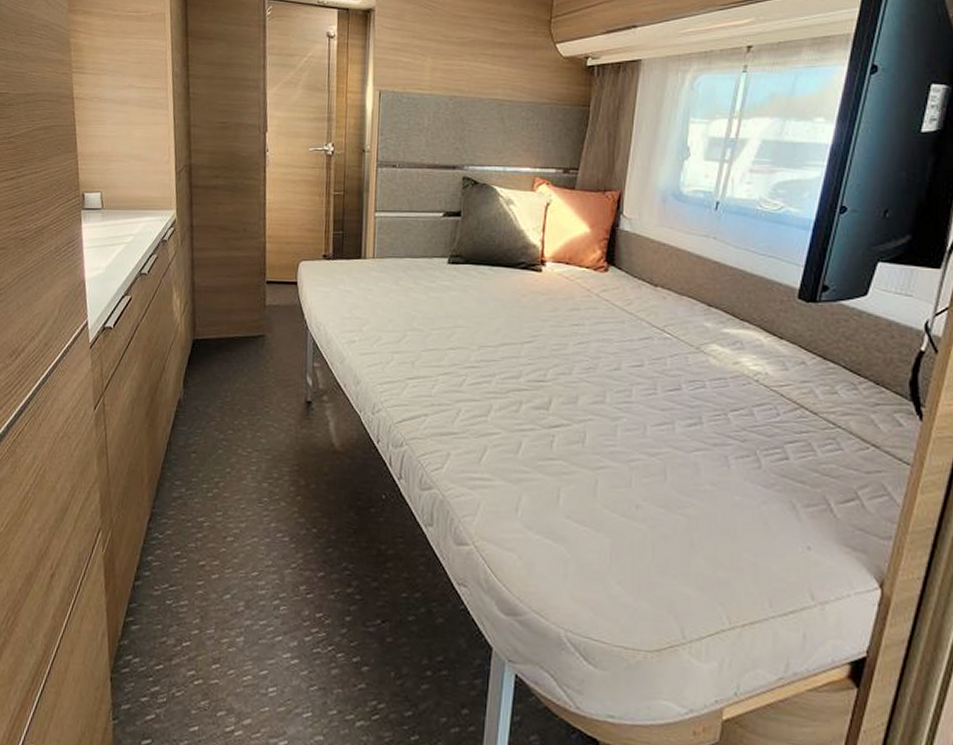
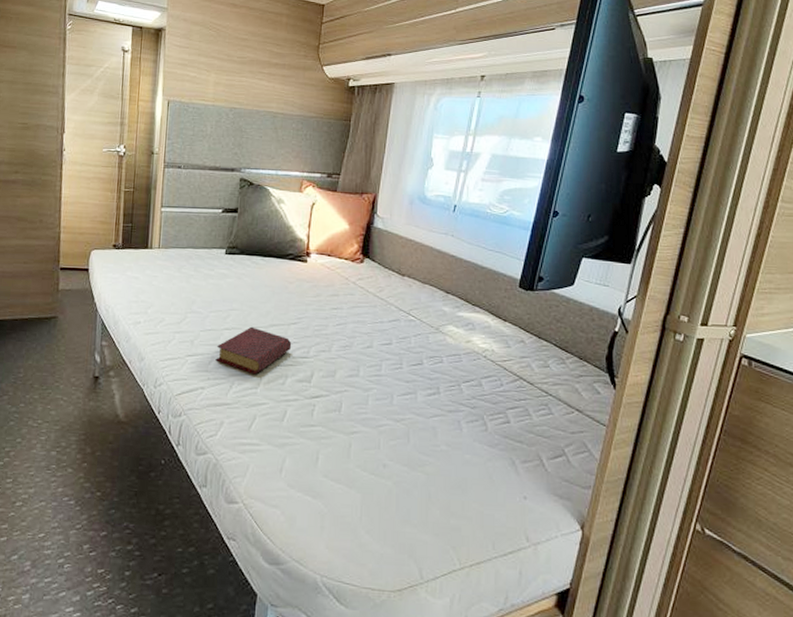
book: none [439,345,526,401] -> present [215,326,292,375]

